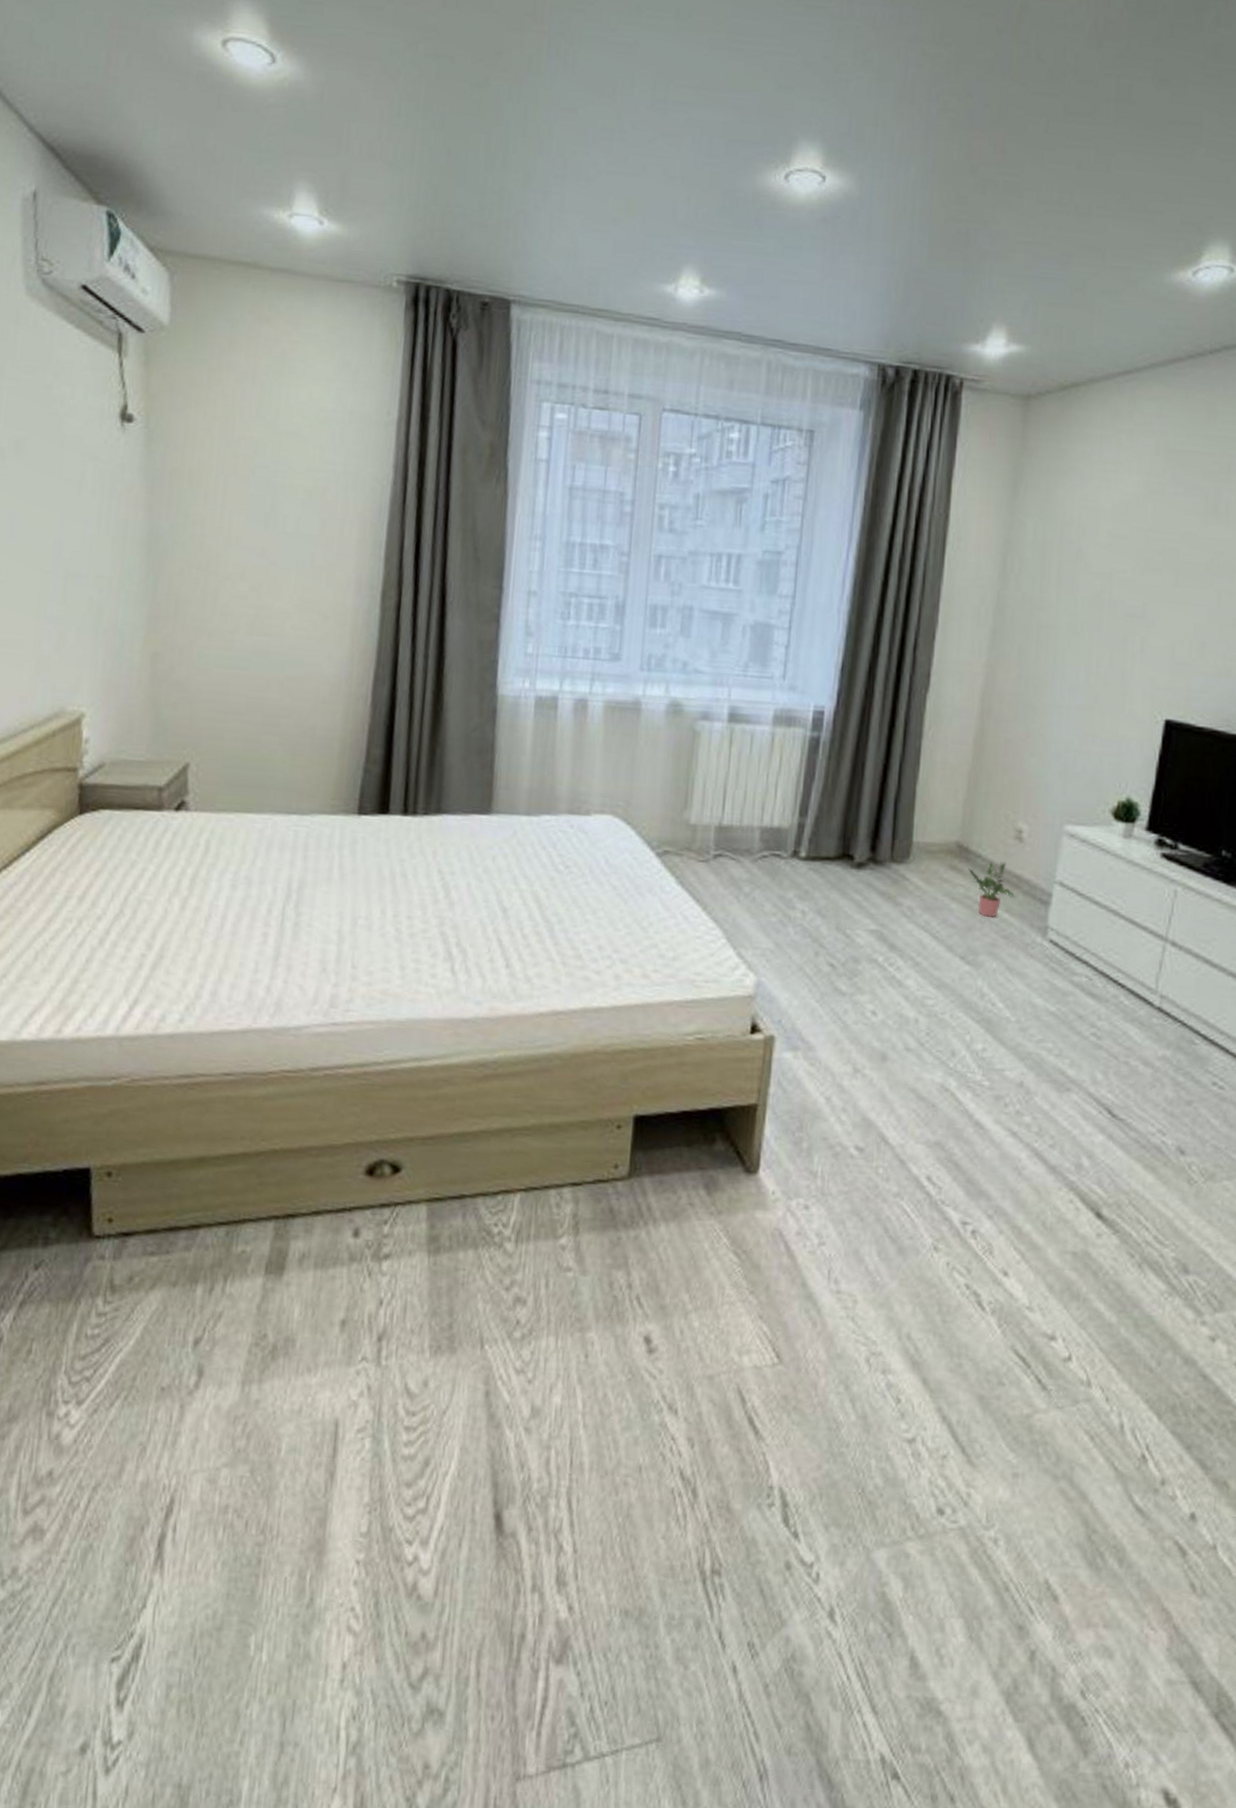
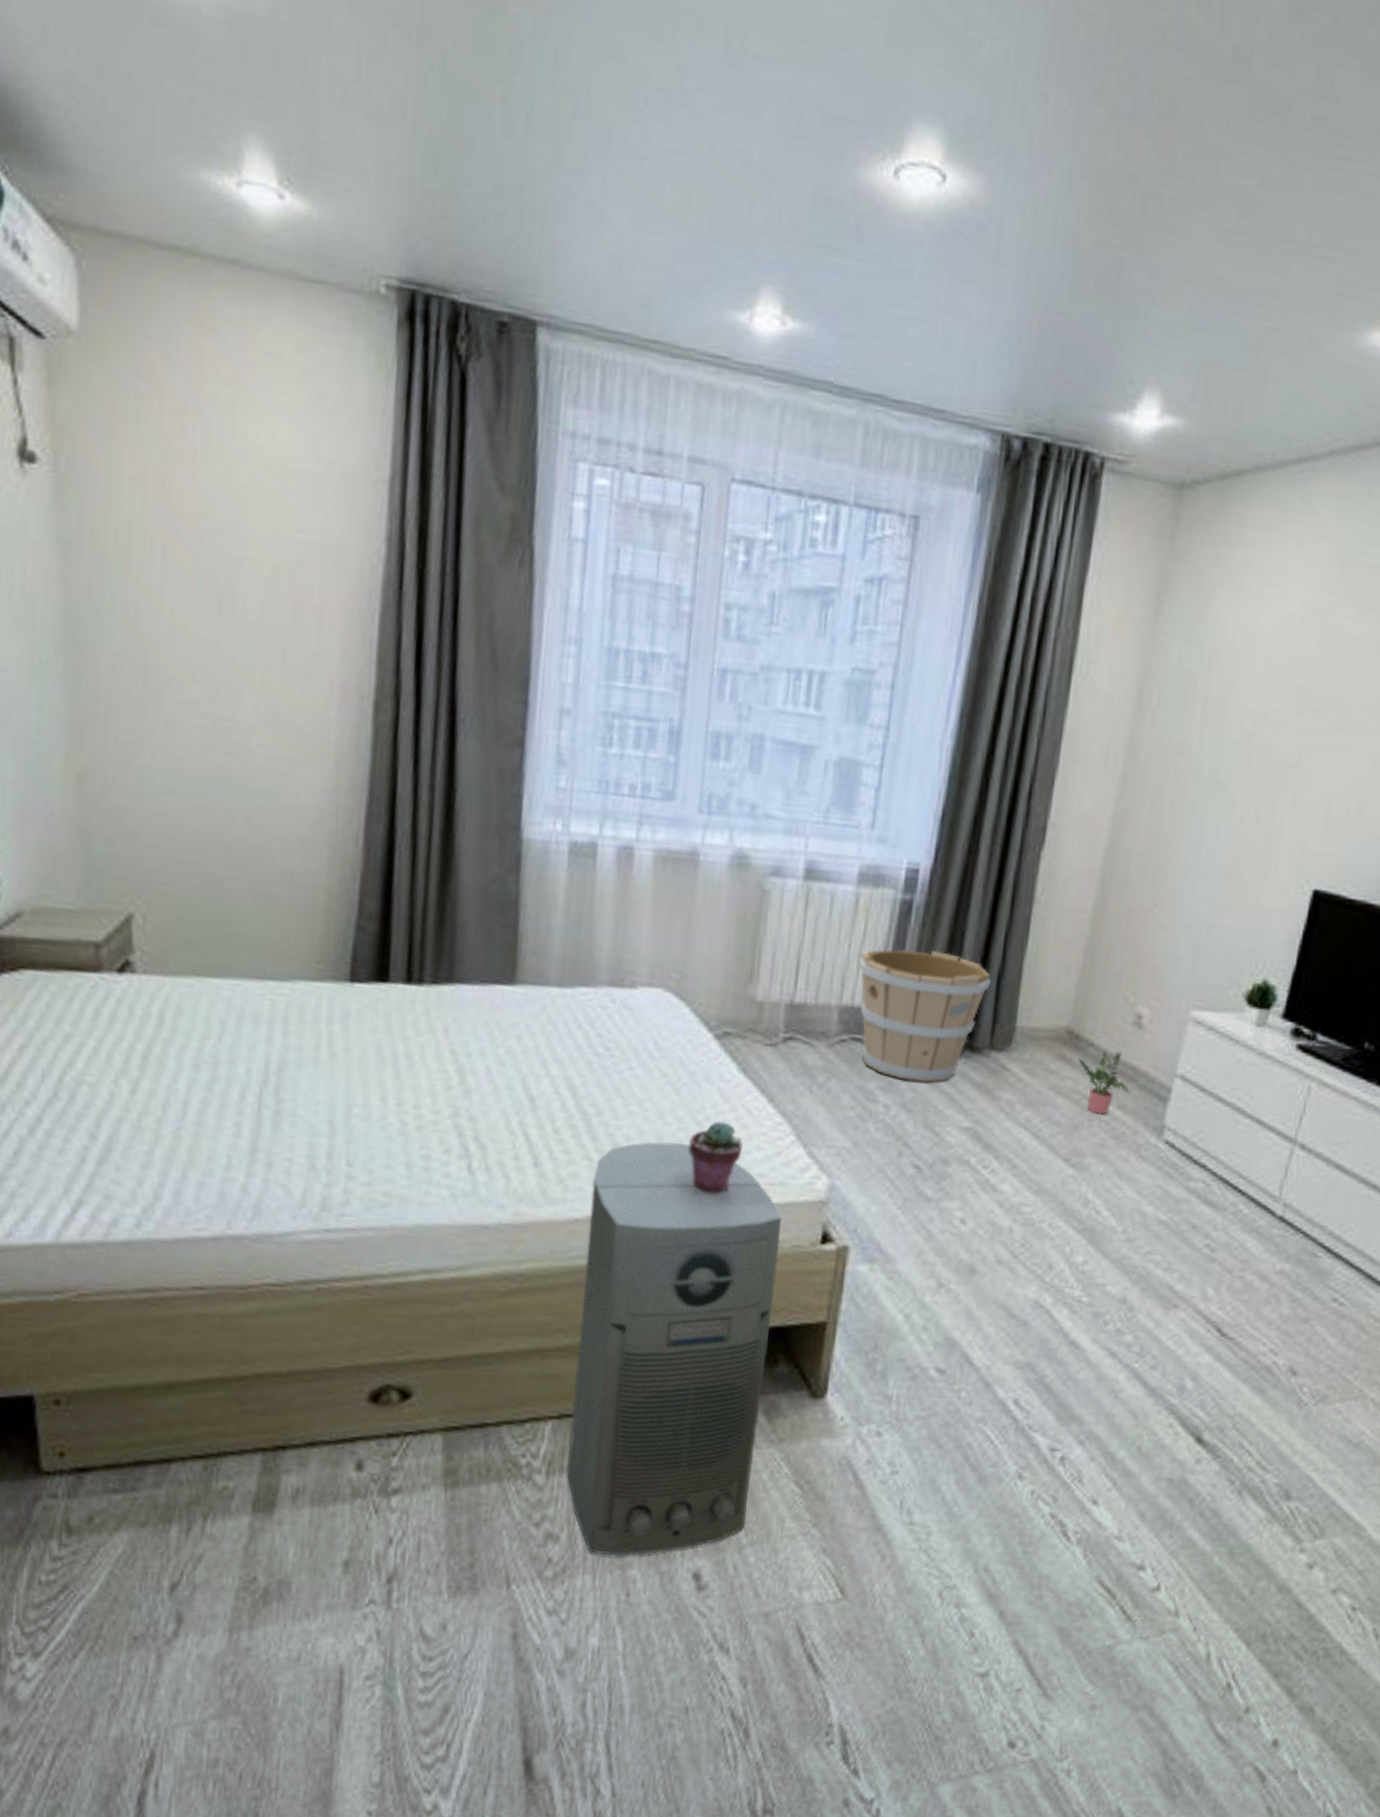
air purifier: none [533,945,716,1320] -> present [566,1141,781,1556]
potted succulent: none [635,927,682,990] -> present [688,1121,744,1194]
wooden bucket: none [775,778,889,892] -> present [858,949,991,1083]

